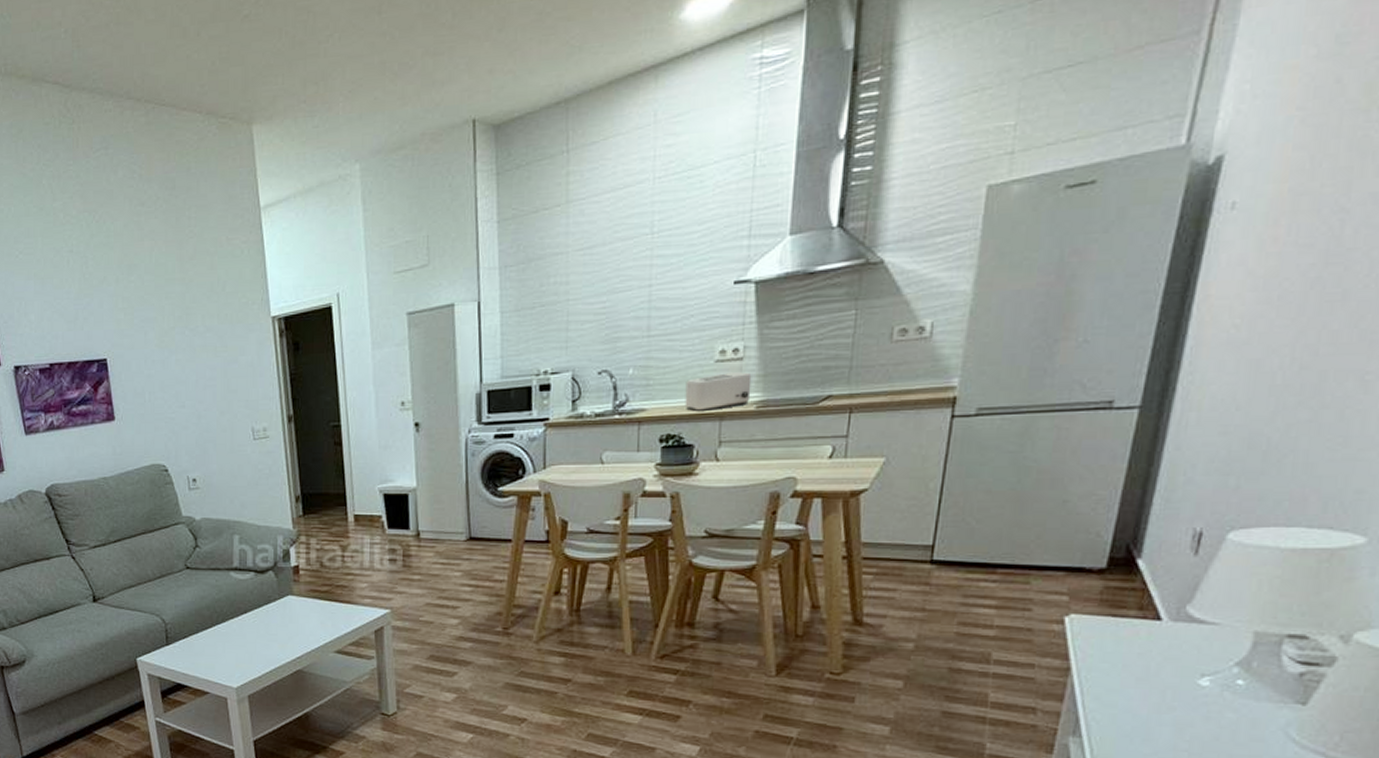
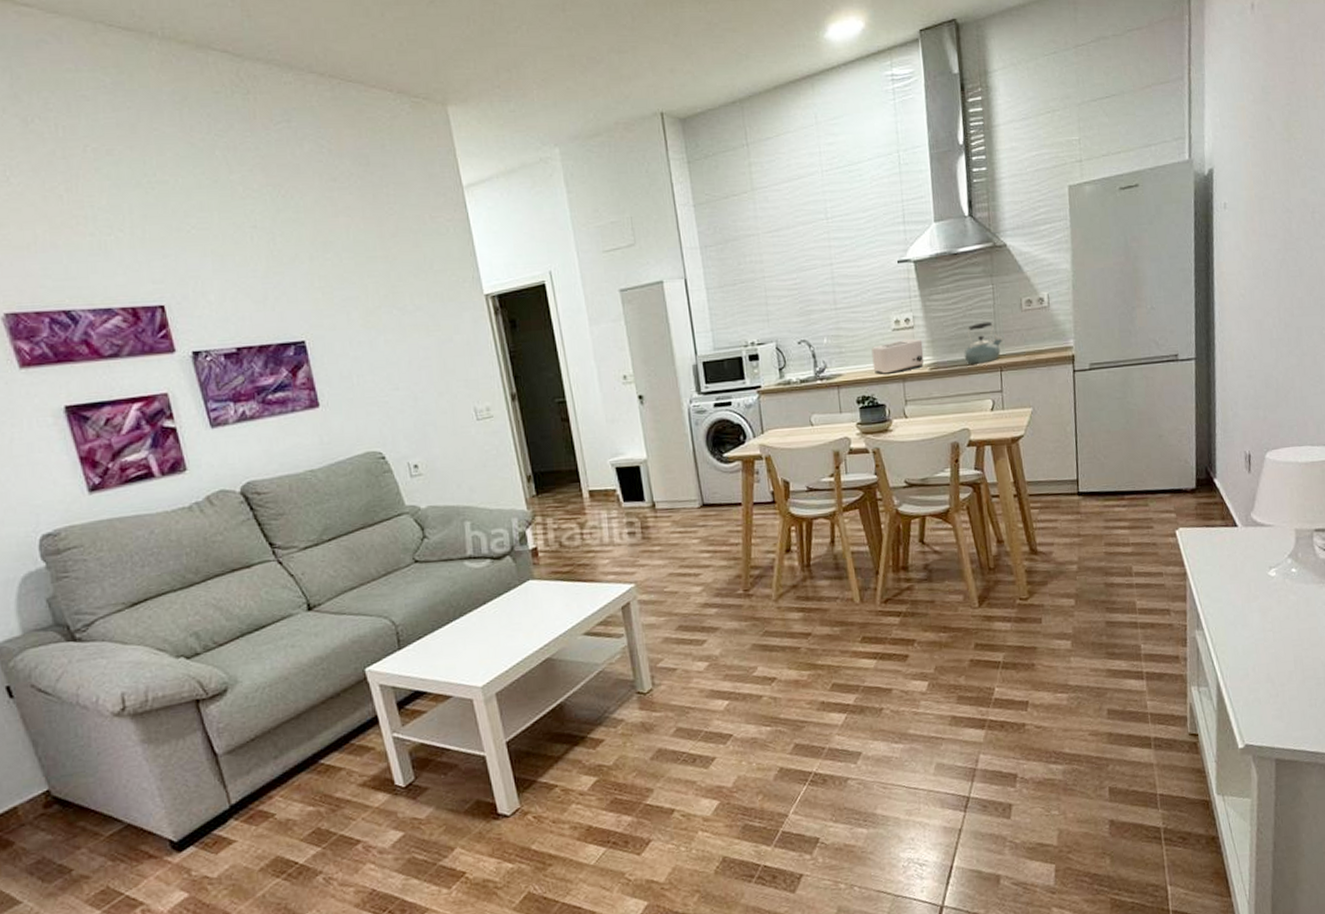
kettle: none [803,354,860,404] -> present [964,321,1003,364]

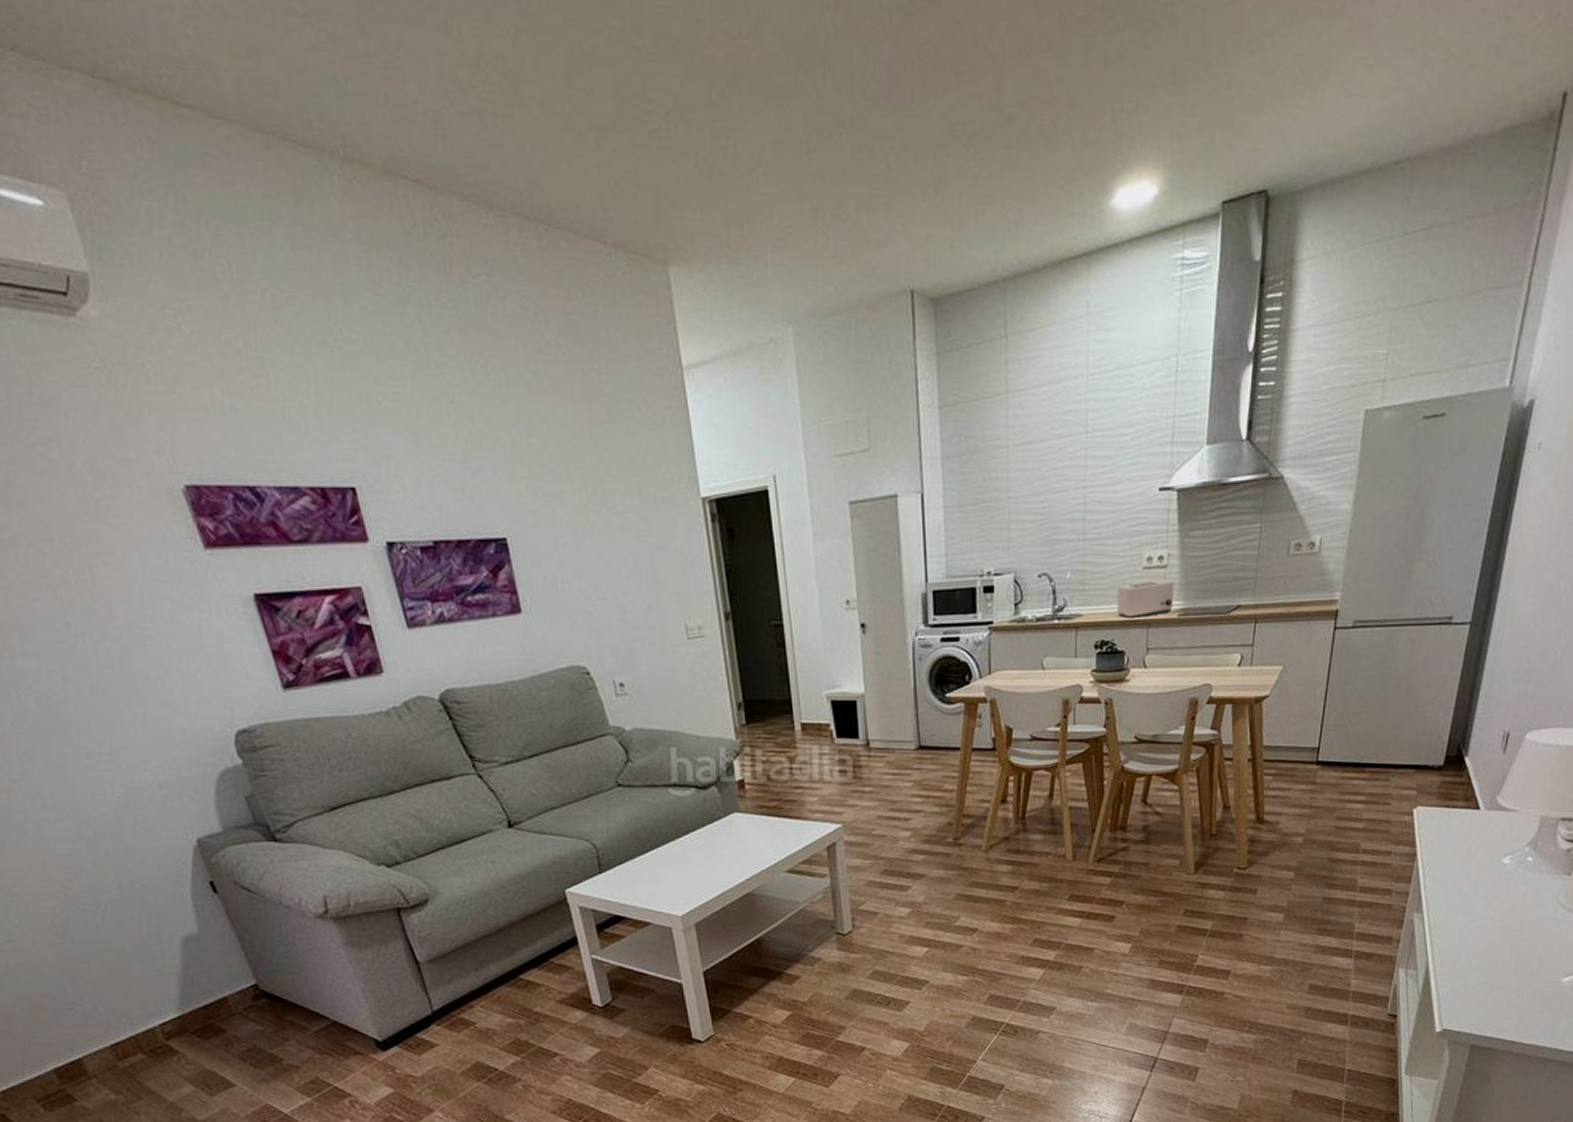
kettle: present [964,321,1003,364] -> none [1217,565,1263,613]

